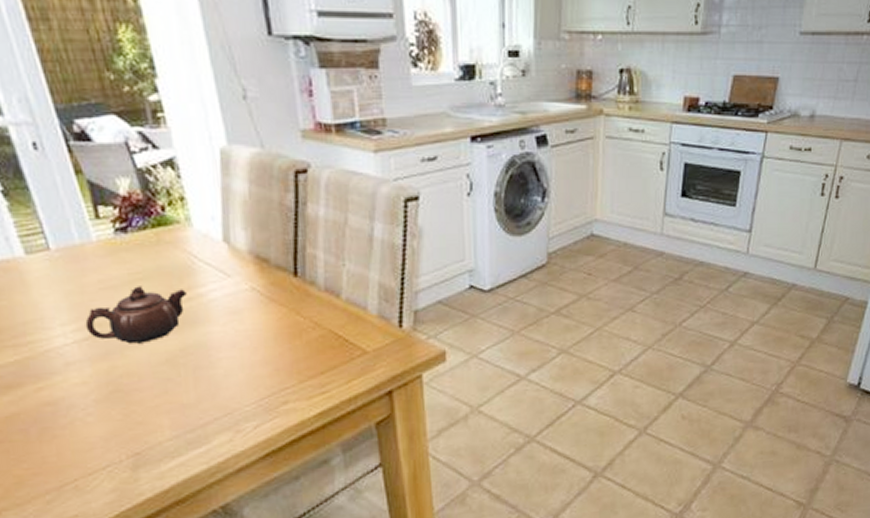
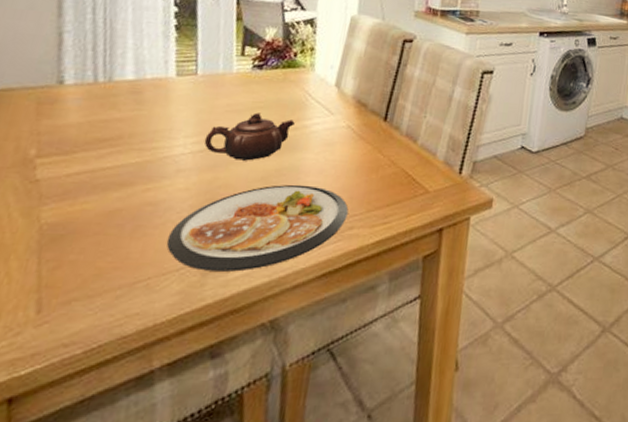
dish: none [80,362,278,466] -> present [166,184,349,272]

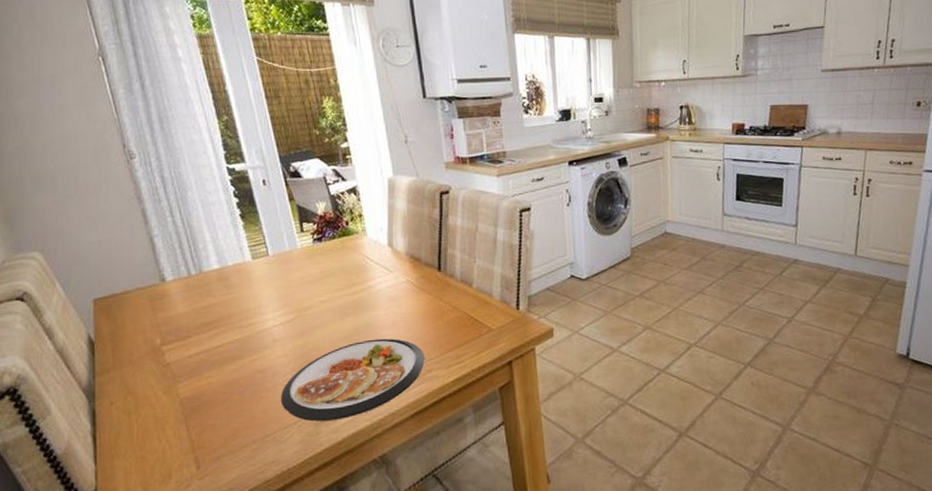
teapot: present [204,113,295,161] -> none [289,281,361,325]

